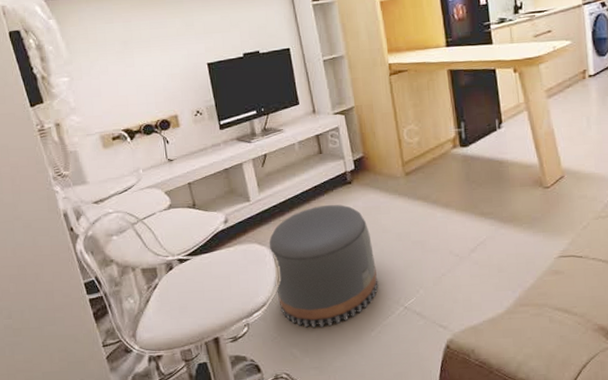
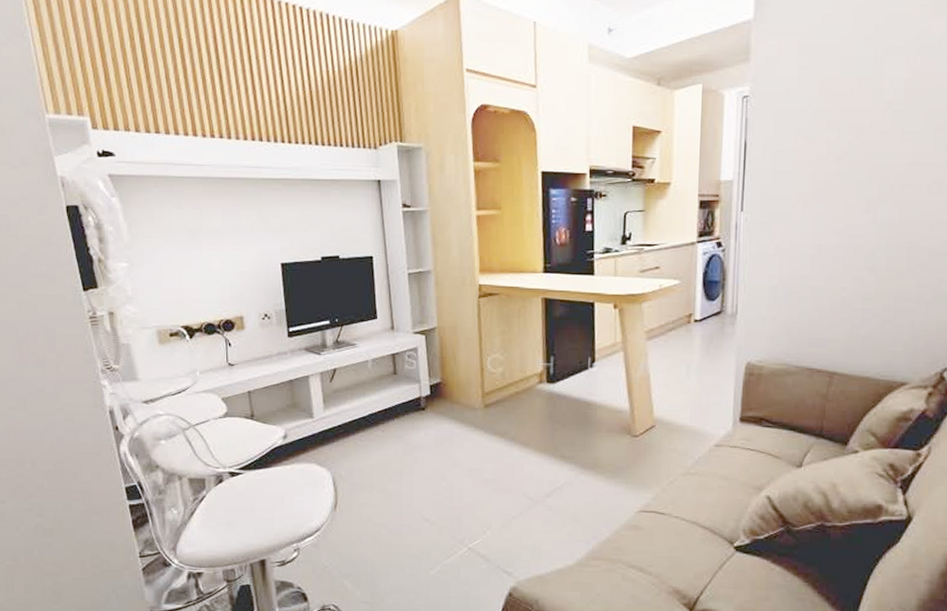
pouf: present [269,204,379,328] -> none [329,430,443,560]

